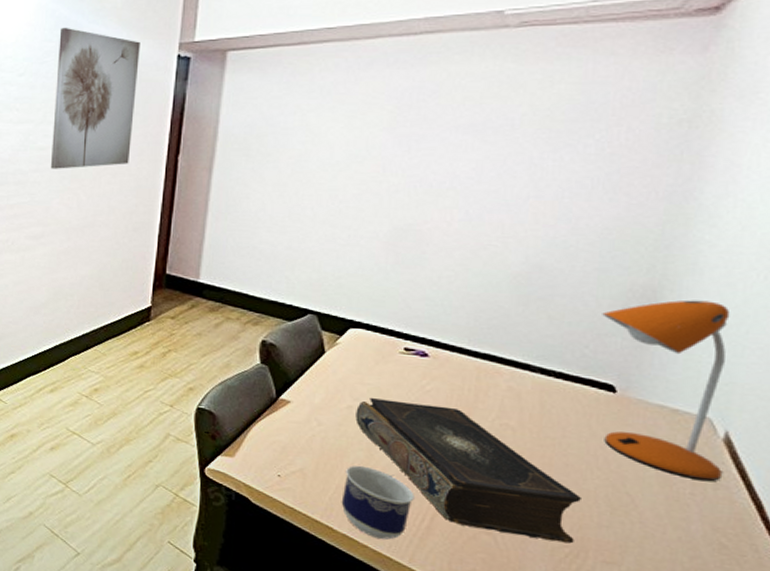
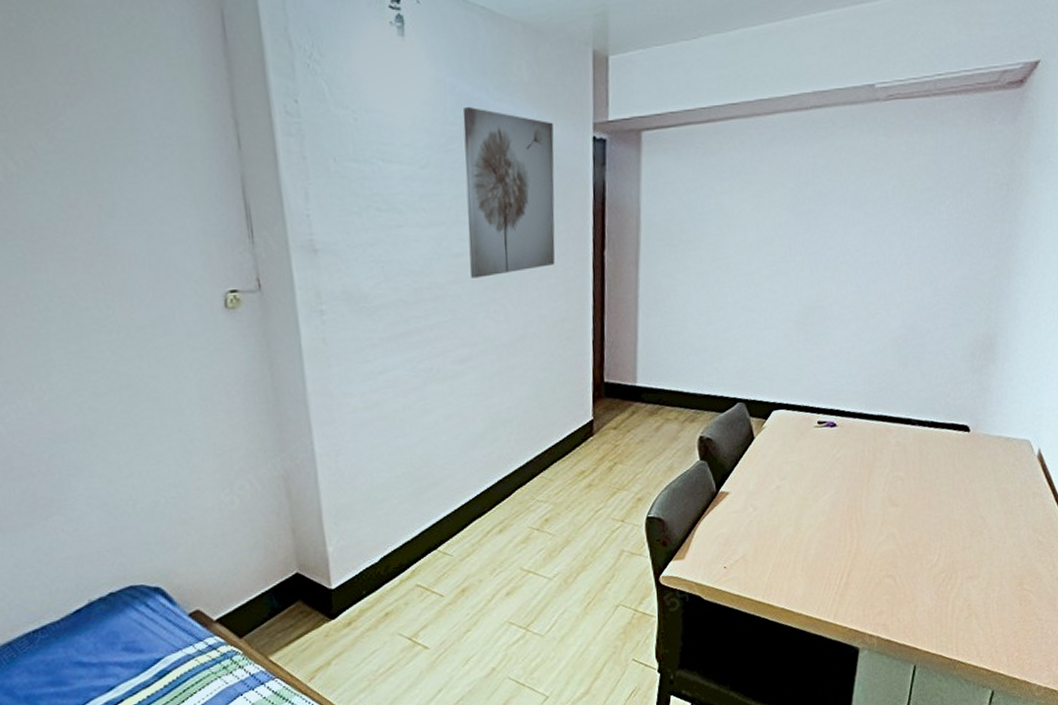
cup: present [341,465,415,540] -> none [778,540,834,605]
book: present [355,398,581,544] -> none [784,470,951,575]
desk lamp: present [602,300,731,481] -> none [958,341,1038,494]

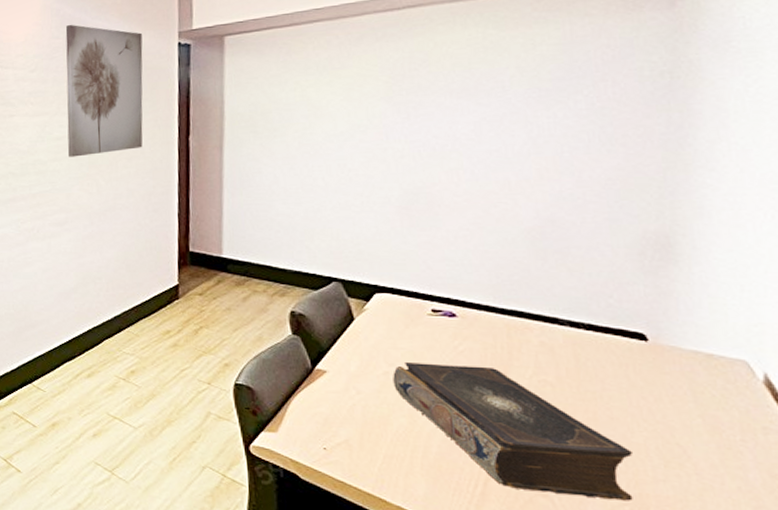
book: none [784,470,951,575] -> present [393,362,633,501]

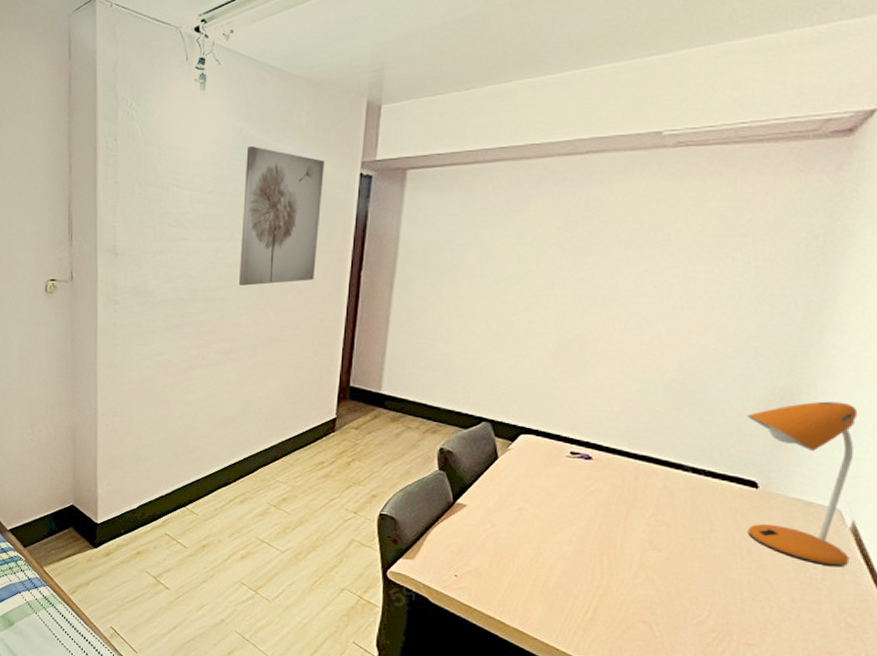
book: present [393,362,633,501] -> none [526,500,727,629]
desk lamp: none [620,243,769,427] -> present [747,401,858,567]

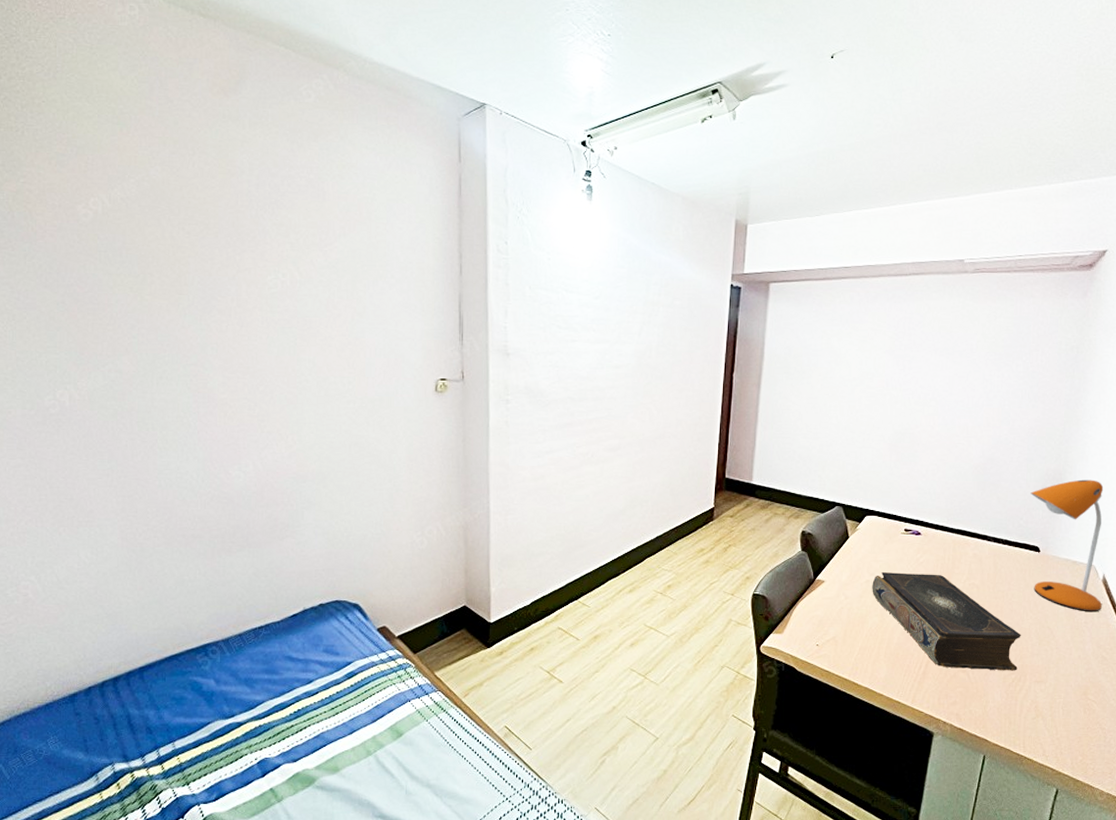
wall art: present [239,145,324,286] -> none [626,255,700,386]
book: none [526,500,727,629] -> present [872,572,1021,671]

